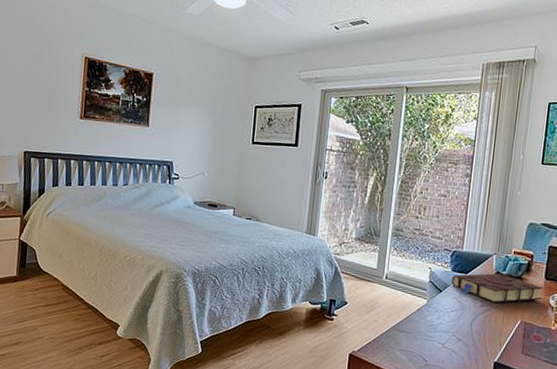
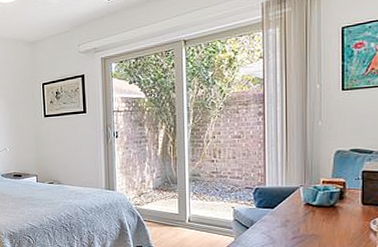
book: present [451,273,543,303] -> none [257,204,361,234]

